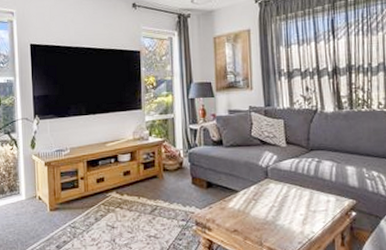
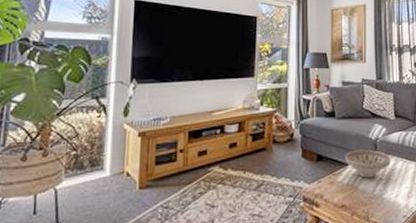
decorative bowl: none [235,176,283,205] -> present [345,149,390,178]

